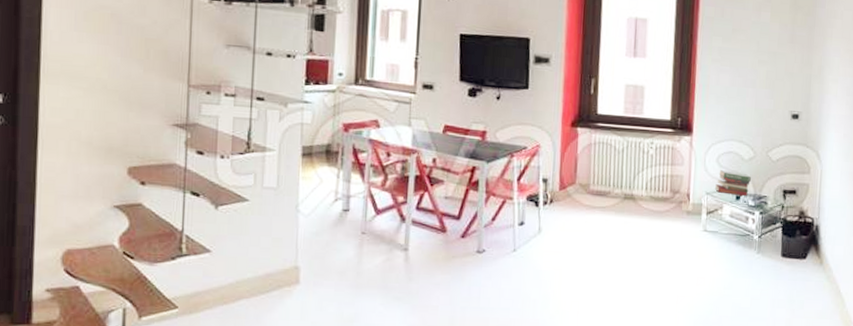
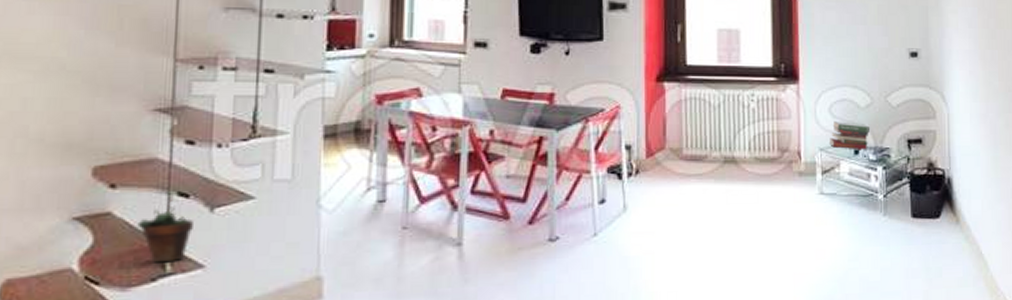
succulent plant: none [161,192,203,246] -> present [137,193,193,263]

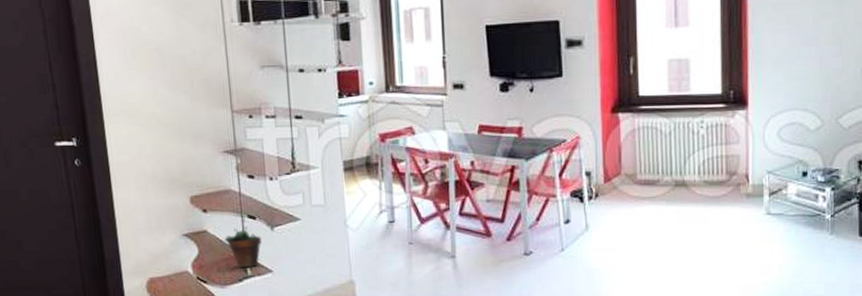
books: present [828,121,871,150] -> none [776,144,820,173]

